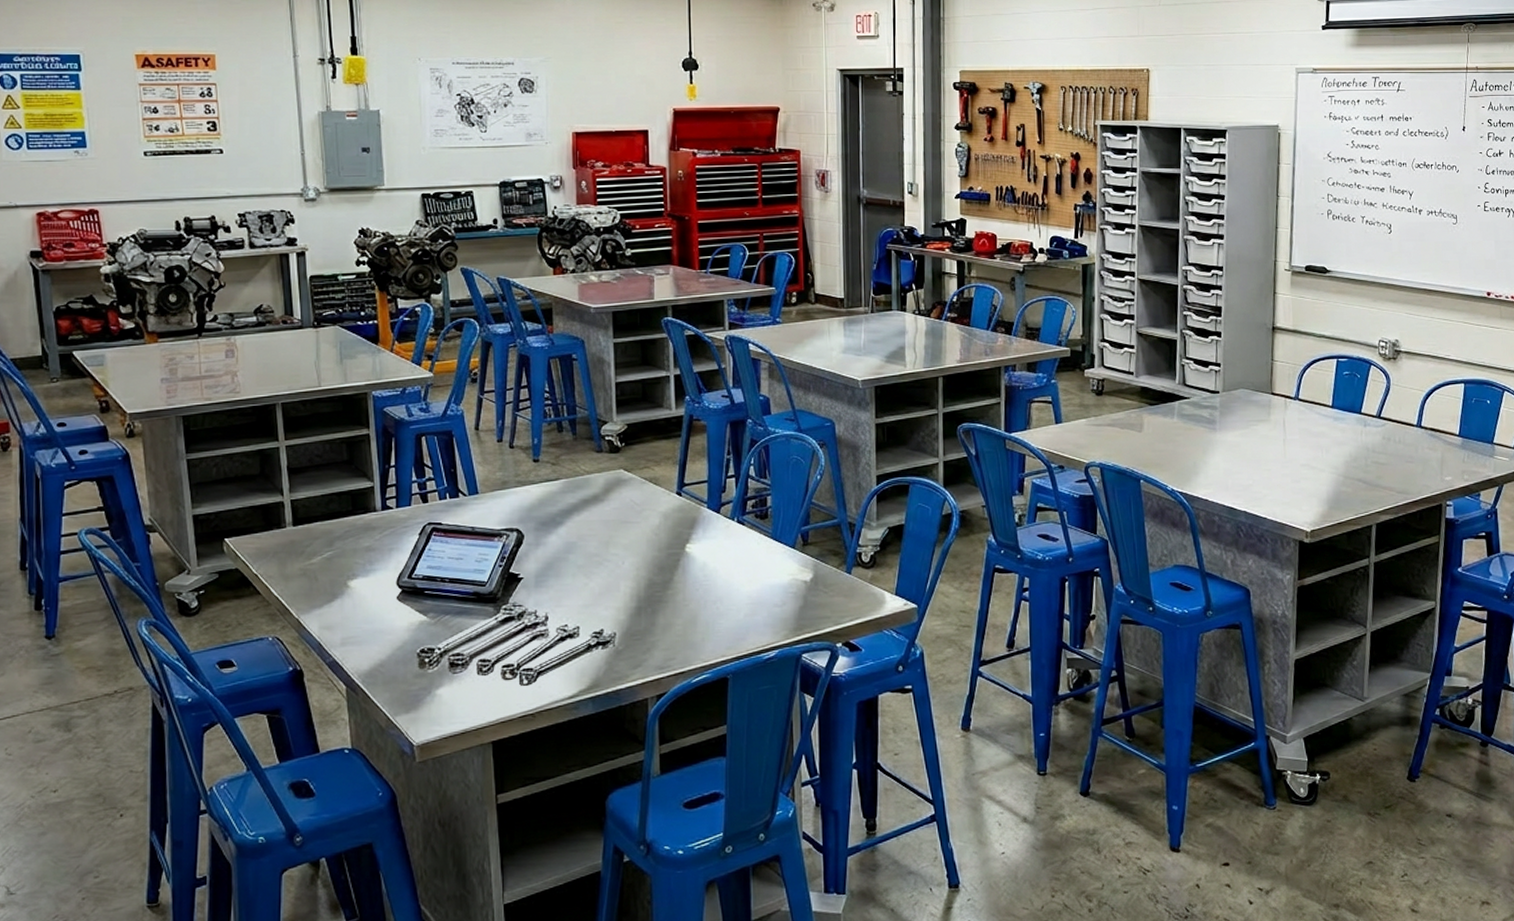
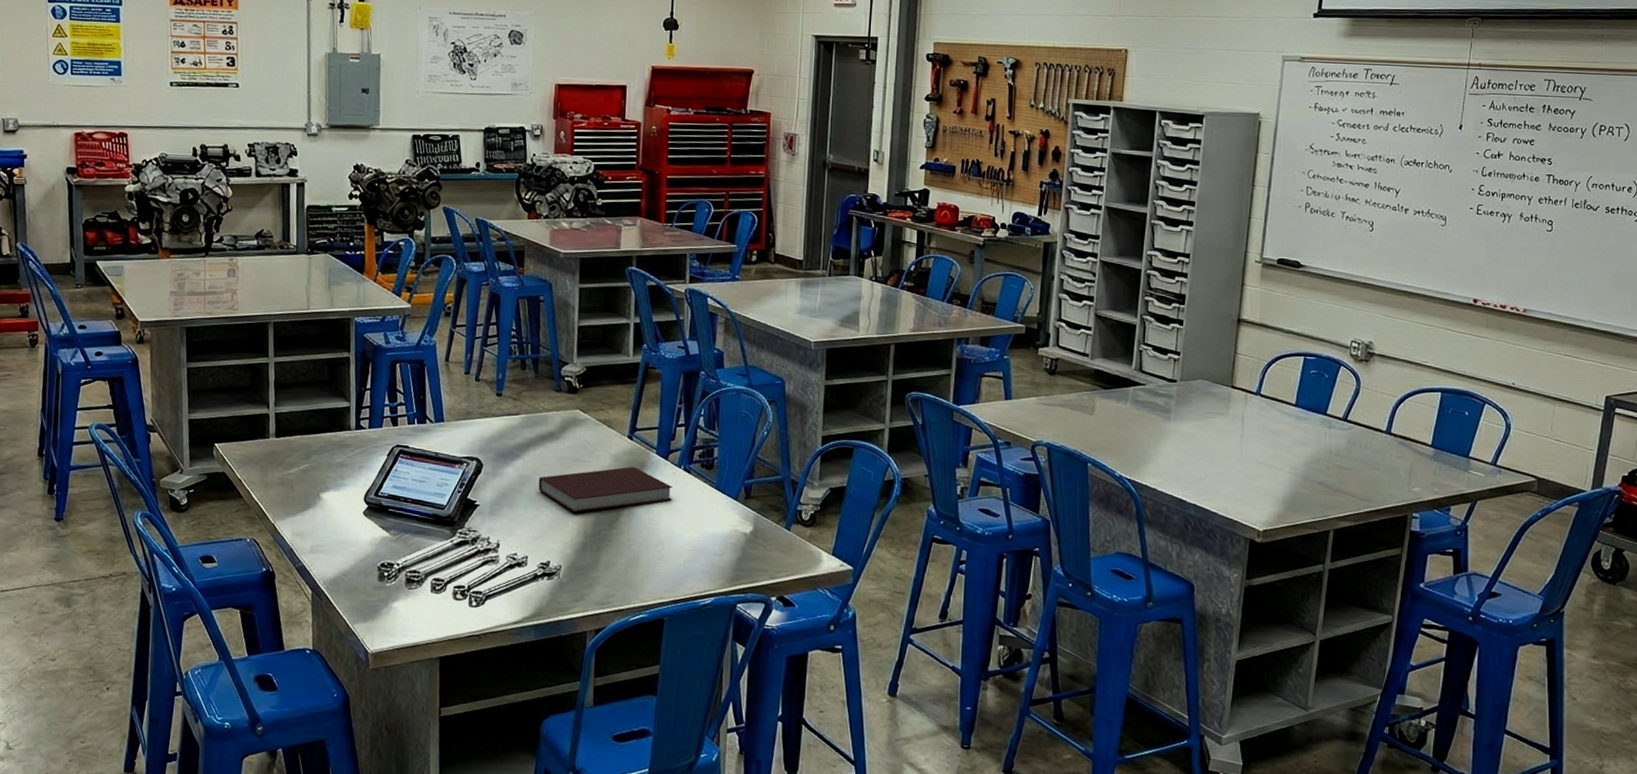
notebook: none [585,524,728,576] -> present [538,467,673,513]

